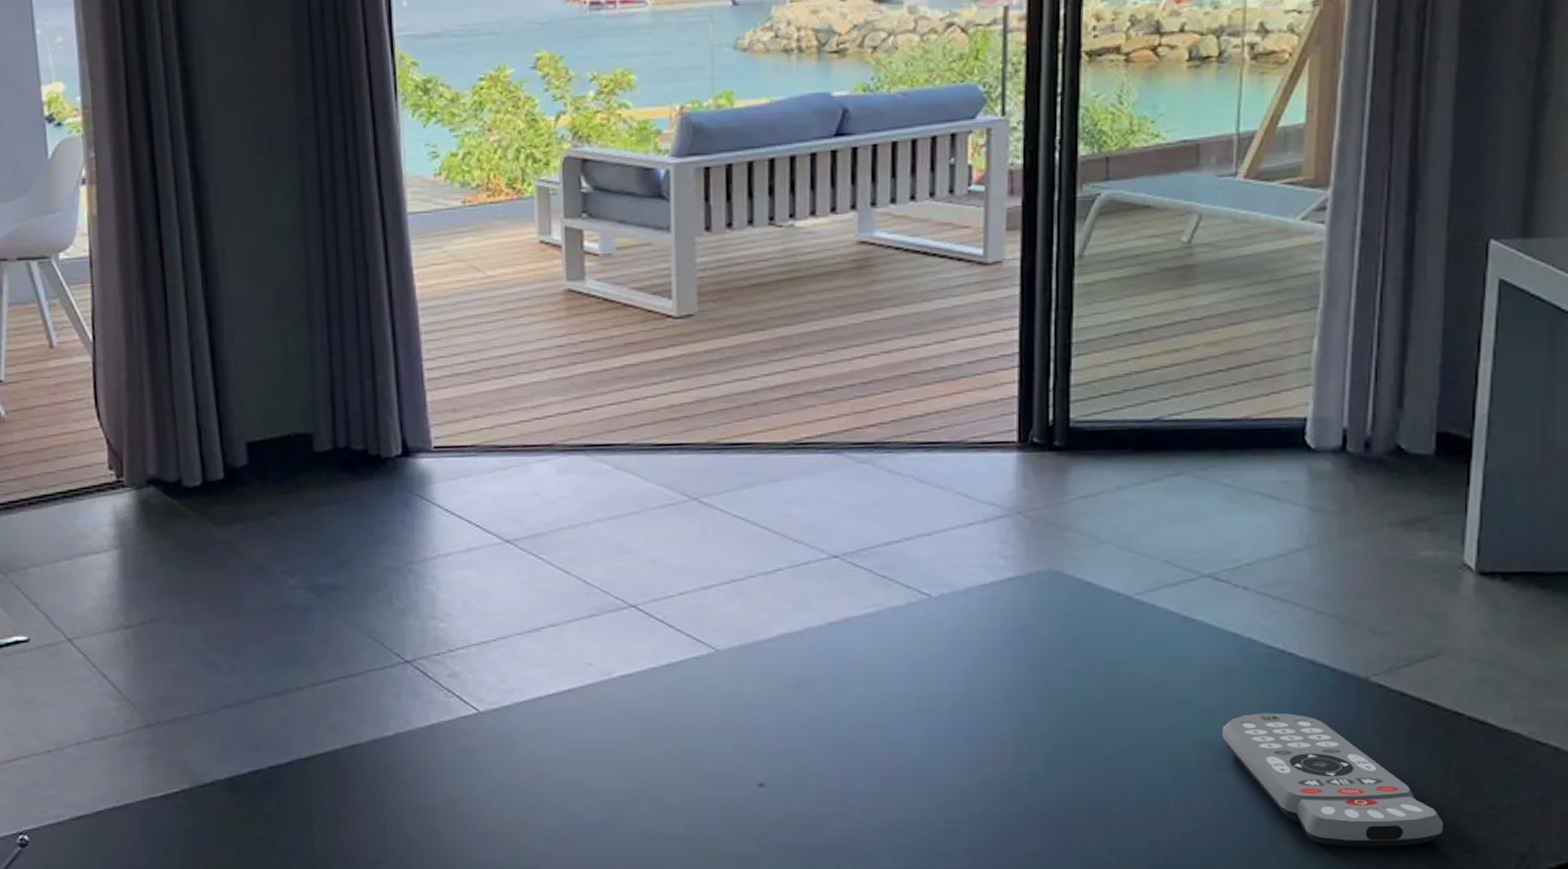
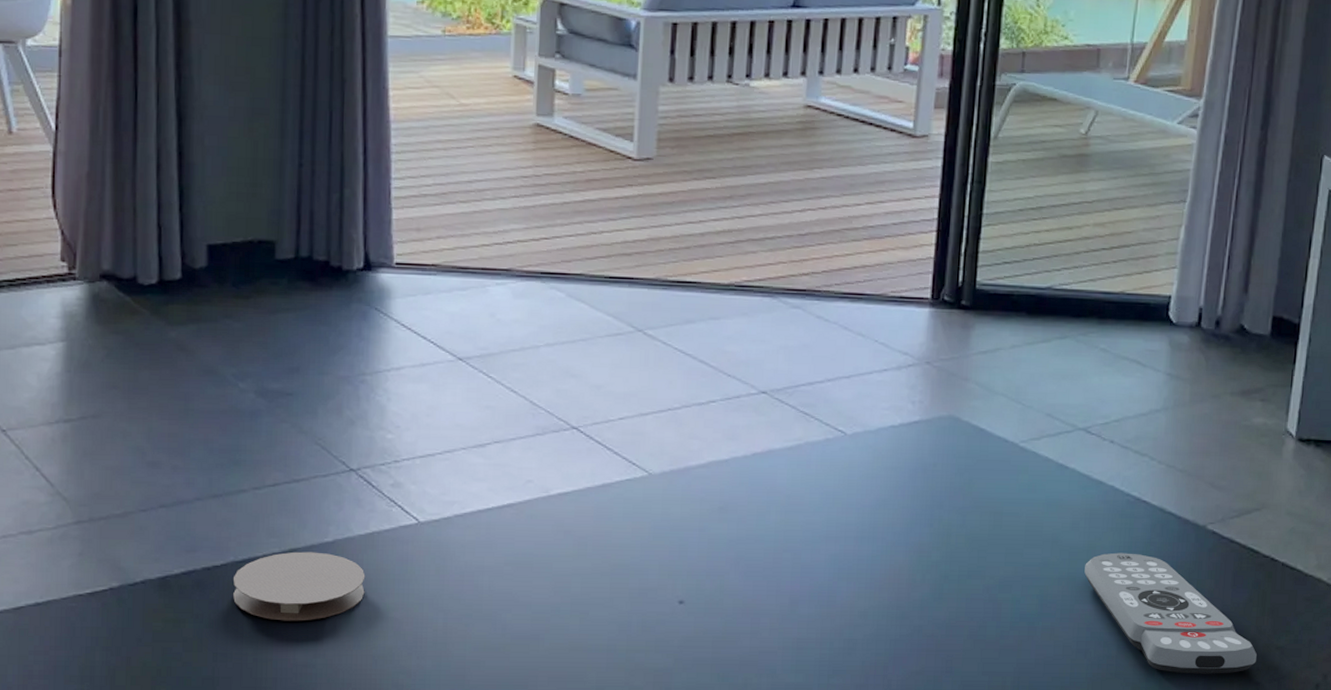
coaster: none [298,746,430,818] -> present [232,551,366,621]

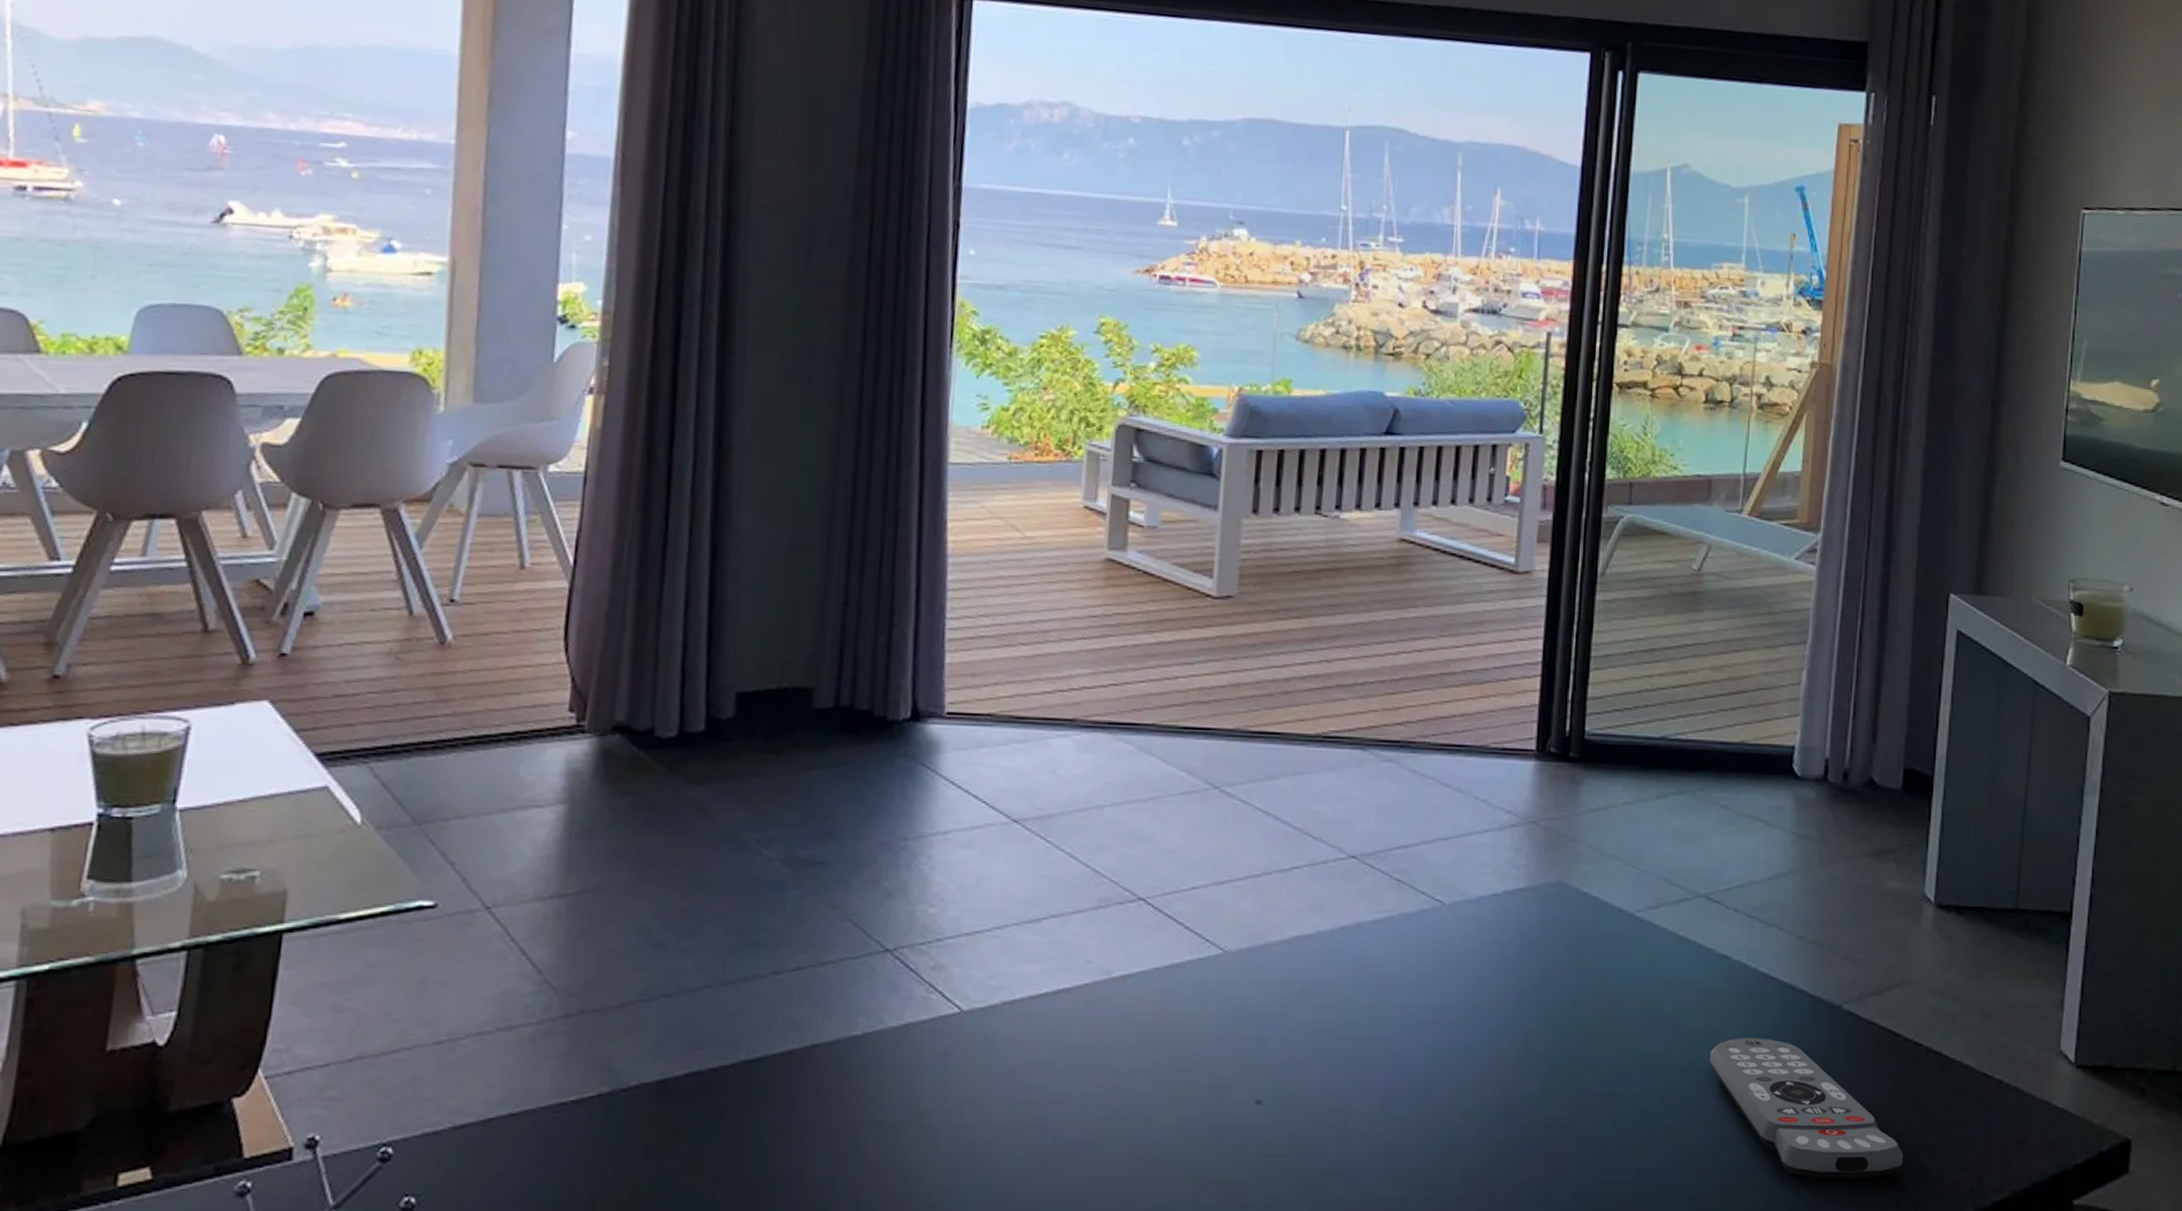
coaster: present [232,551,366,621] -> none [742,1047,898,1131]

